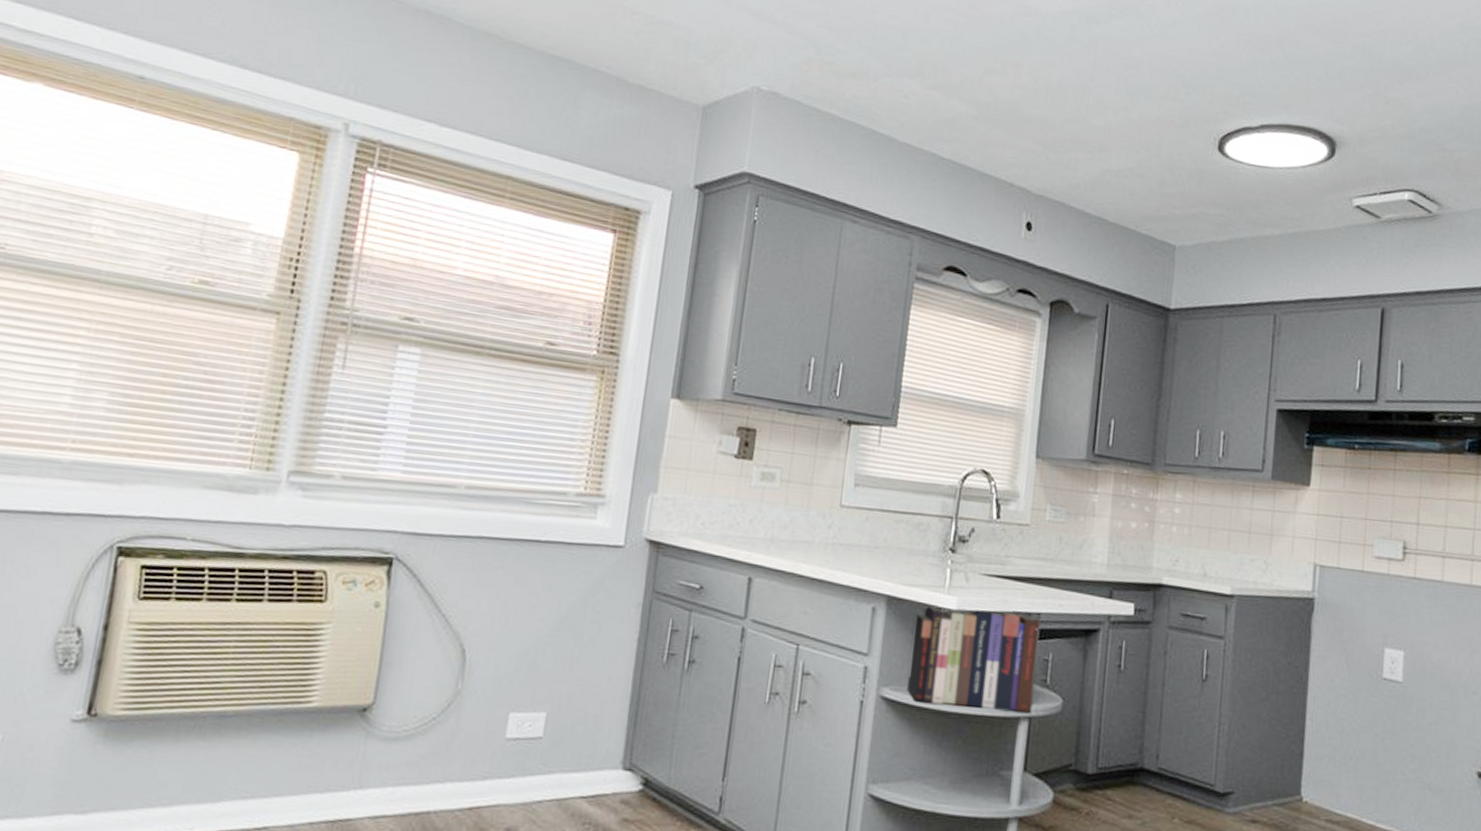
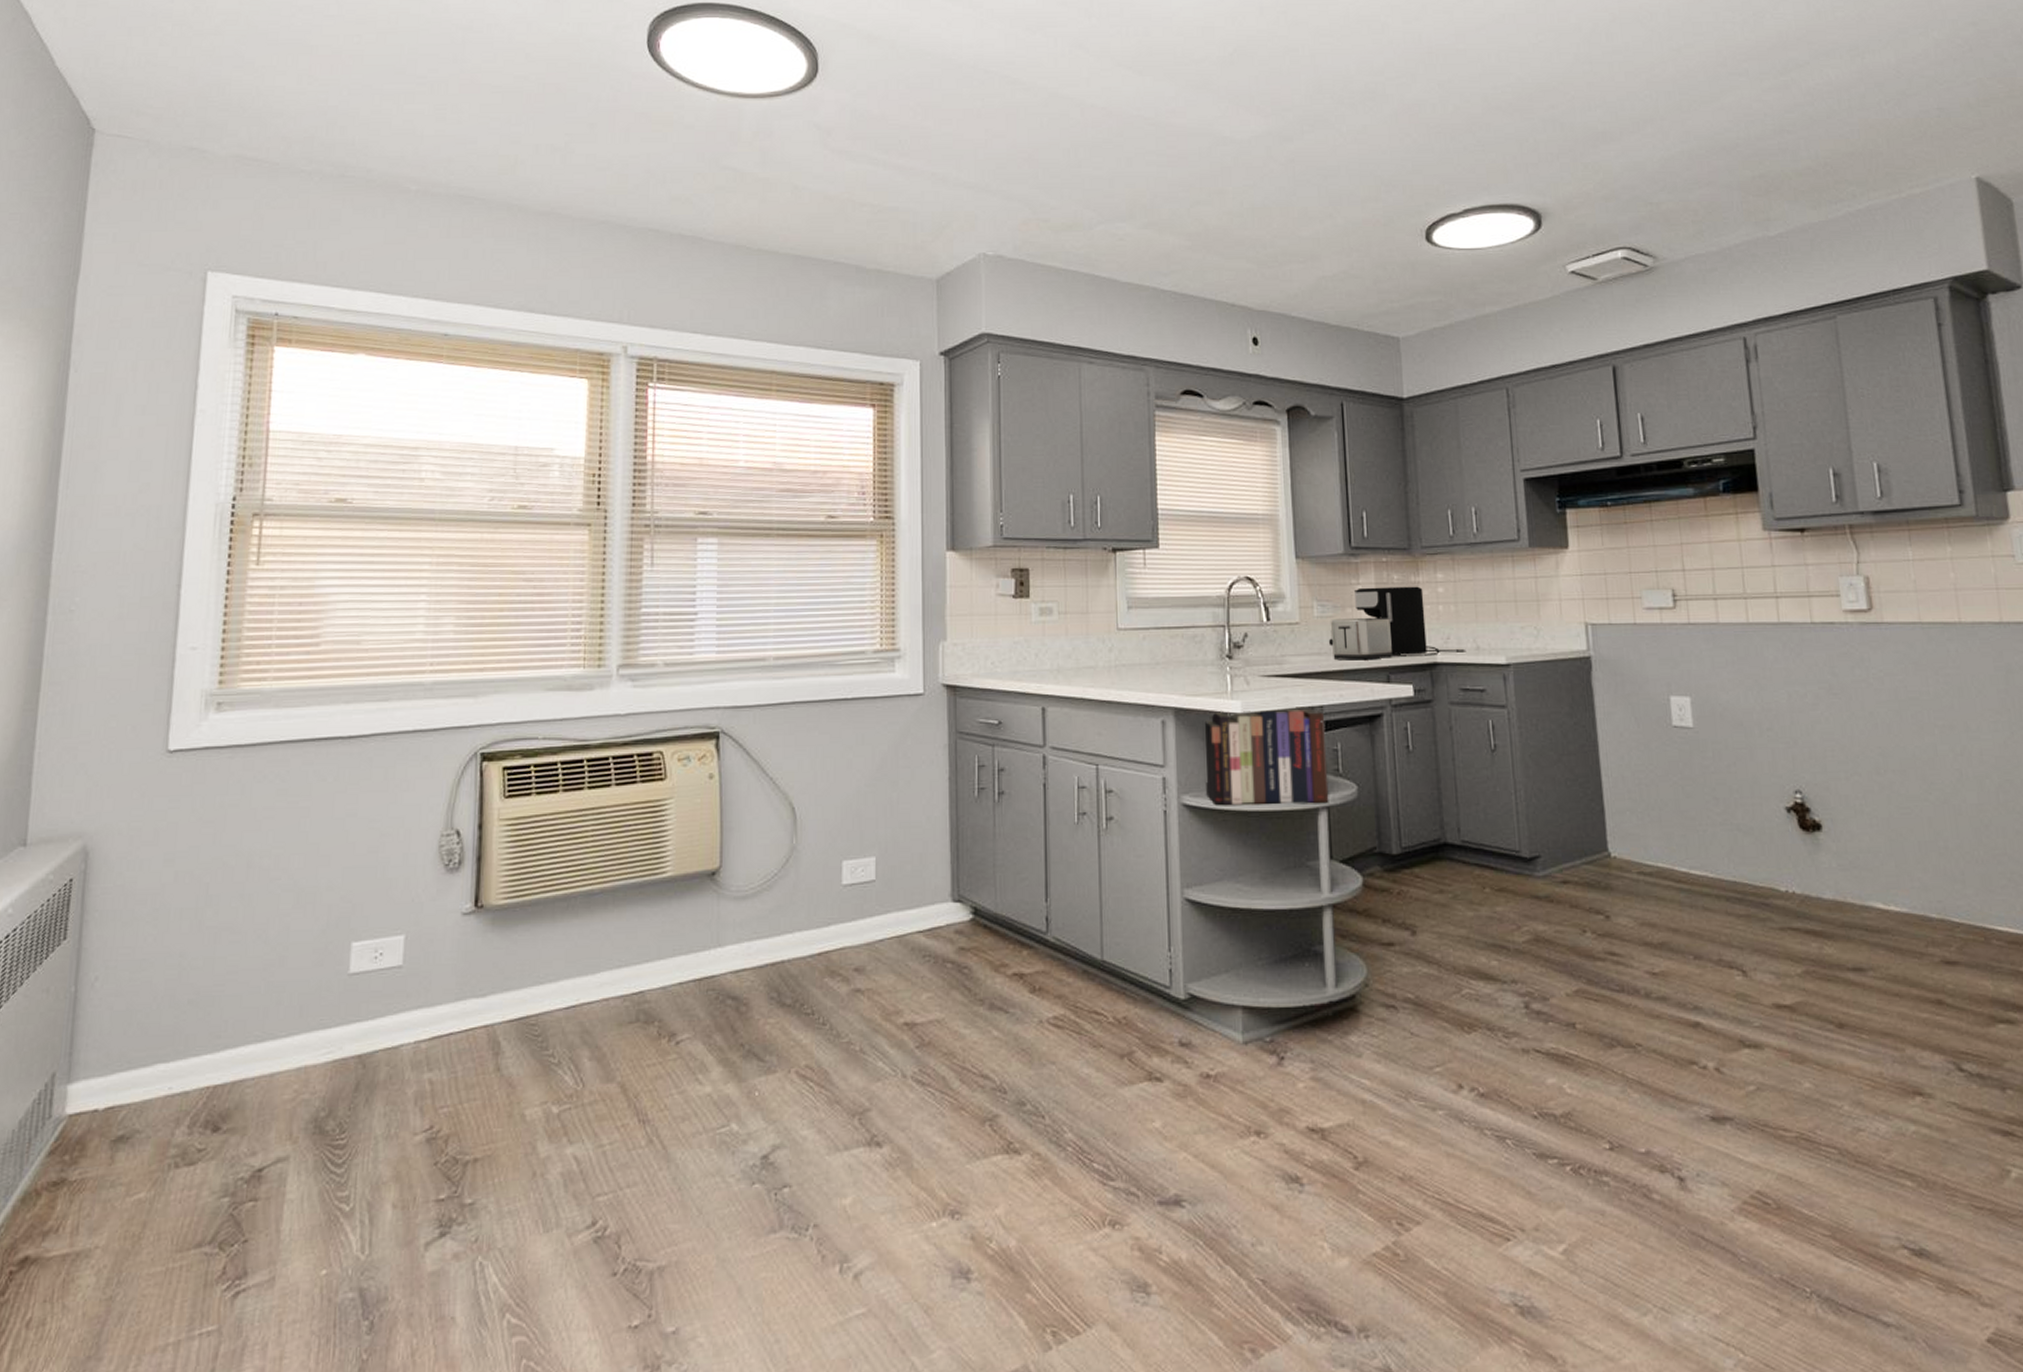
toaster: none [1055,525,1122,574] -> present [1328,617,1392,660]
coffee maker: none [1089,497,1195,578] -> present [1353,586,1468,657]

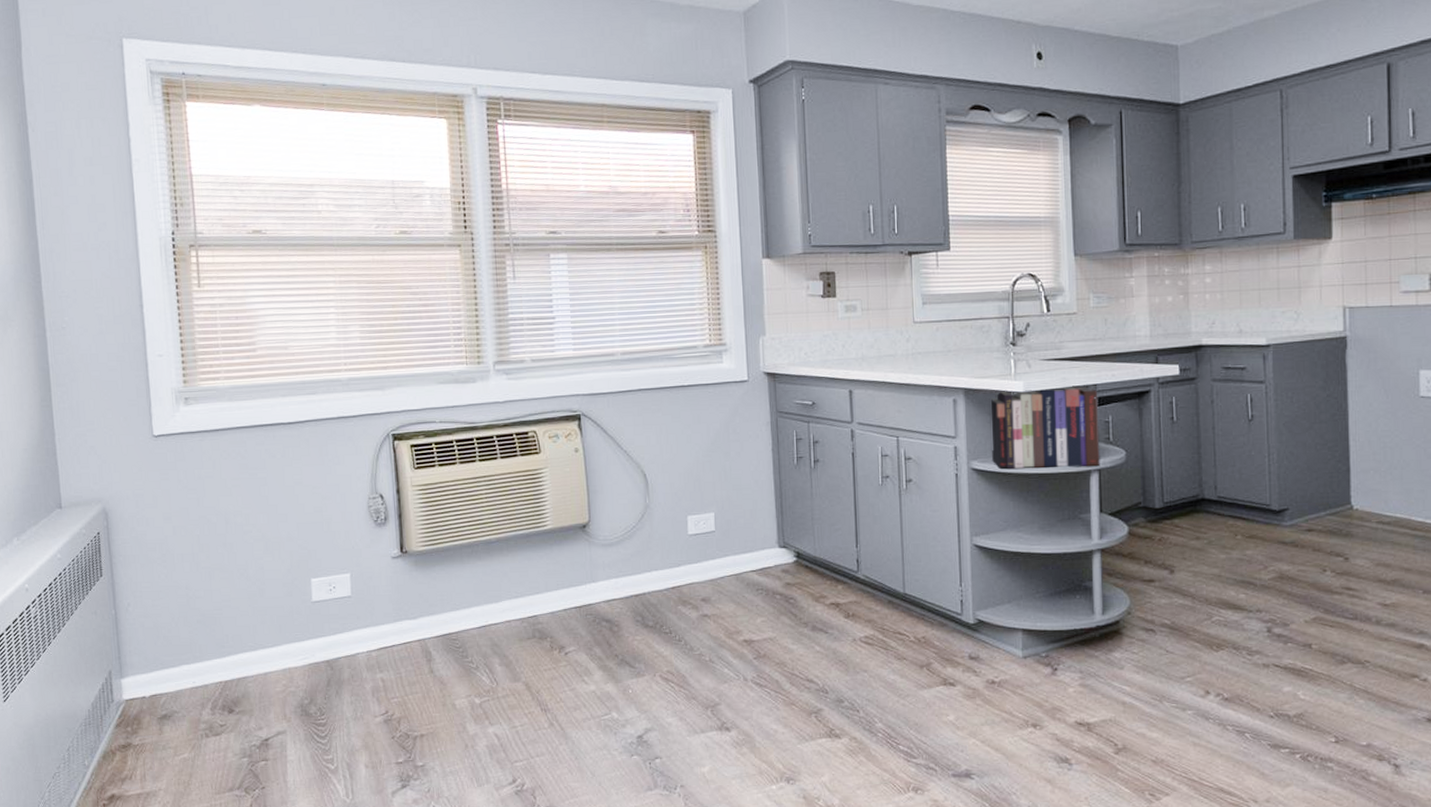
toaster: present [1328,617,1392,660] -> none [1102,305,1161,345]
coffee maker: present [1353,586,1468,657] -> none [1127,277,1231,341]

